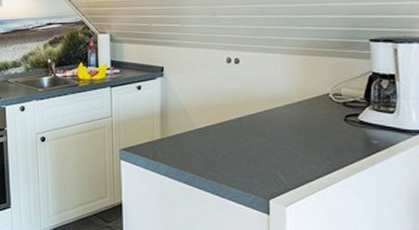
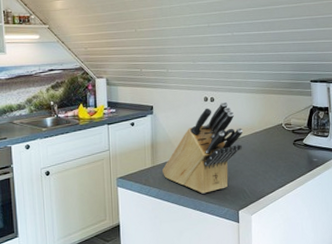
knife block: none [174,63,277,175] -> present [162,101,243,194]

